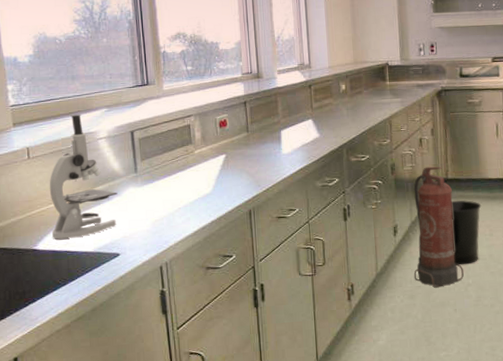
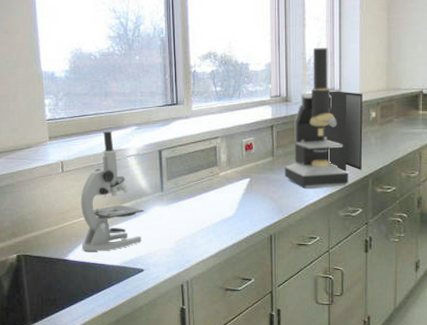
microscope: none [260,25,324,162] -> present [285,48,348,188]
binder: none [295,66,335,143] -> present [323,91,363,171]

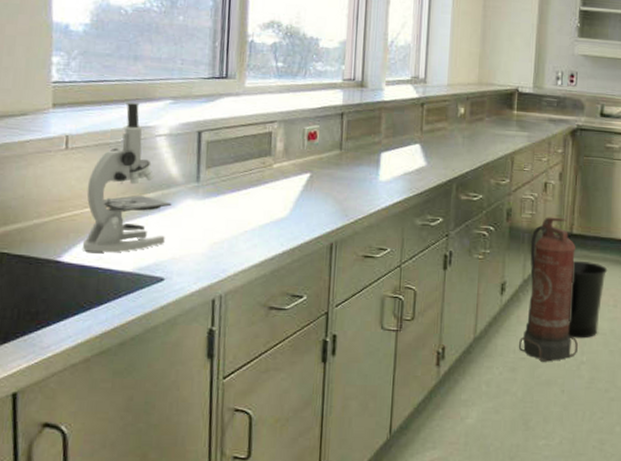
microscope: present [285,48,348,188] -> none [353,29,429,191]
binder: present [323,91,363,171] -> none [402,79,451,173]

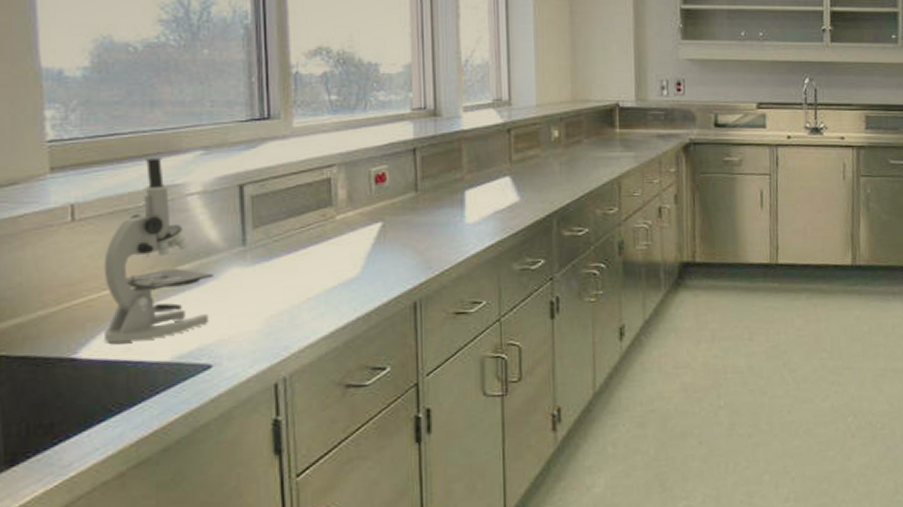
fire extinguisher: present [518,217,578,362] -> none [645,245,713,412]
waste bin: present [568,260,608,337] -> none [698,291,739,380]

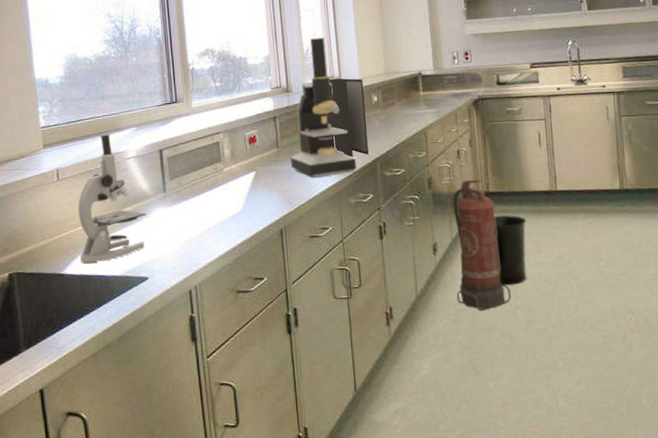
microscope: none [434,46,525,234] -> present [291,37,357,178]
binder: none [487,102,543,209] -> present [326,78,369,157]
fire extinguisher: none [645,245,713,412] -> present [453,179,511,311]
waste bin: none [698,291,739,380] -> present [493,214,527,285]

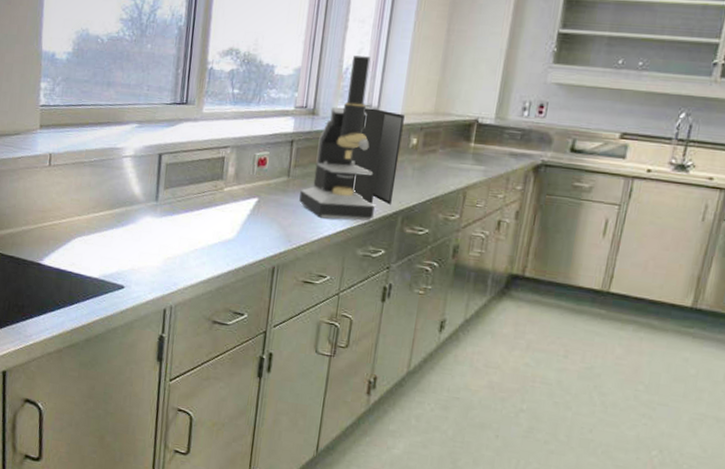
microscope: present [78,133,146,263] -> none [59,125,134,260]
fire extinguisher: present [453,179,511,311] -> none [453,256,528,405]
waste bin: present [493,214,527,285] -> none [508,304,561,386]

